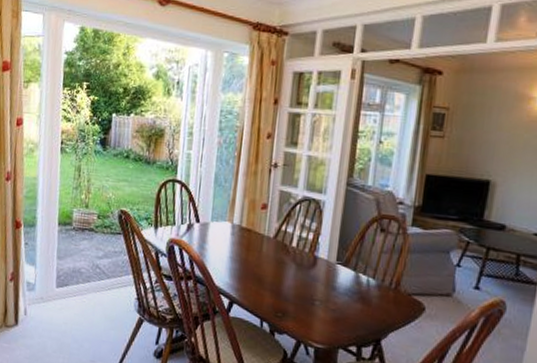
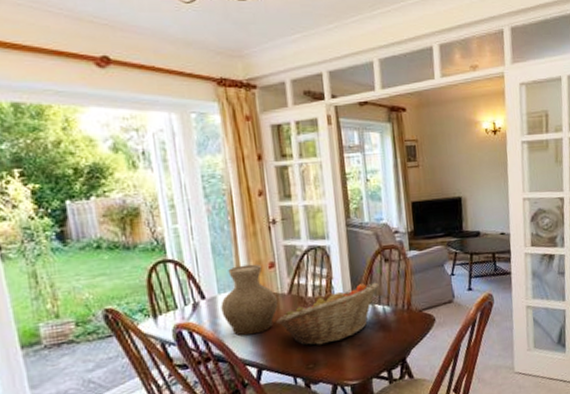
vase: none [210,199,263,268] -> present [221,264,279,336]
fruit basket: none [256,245,369,300] -> present [276,282,379,346]

